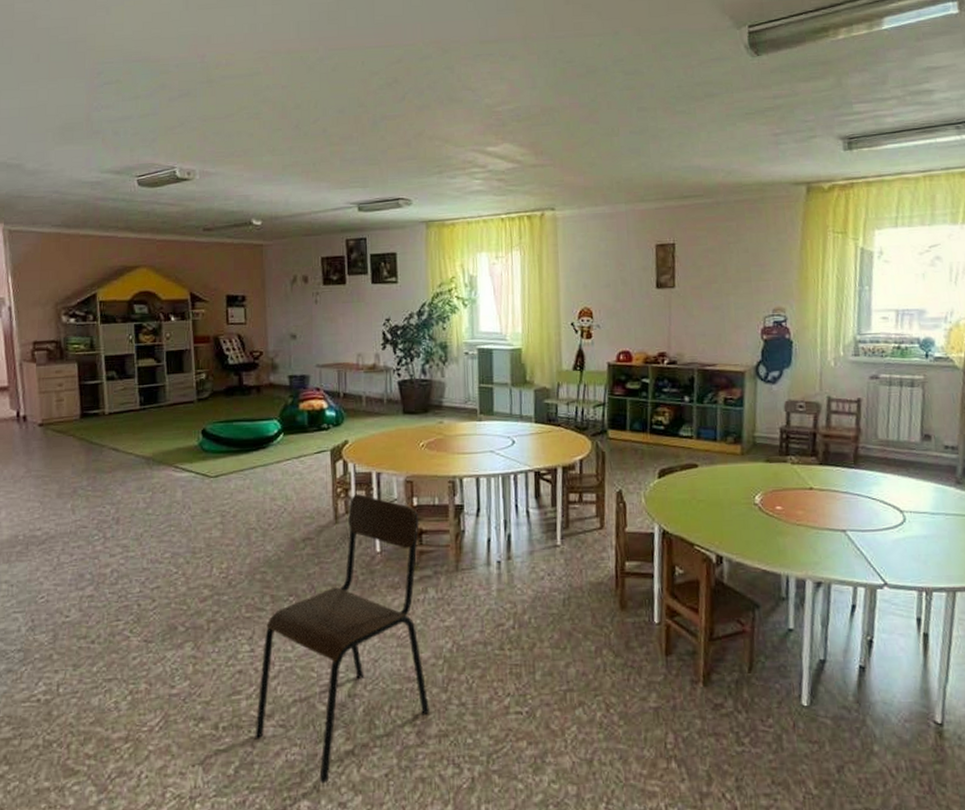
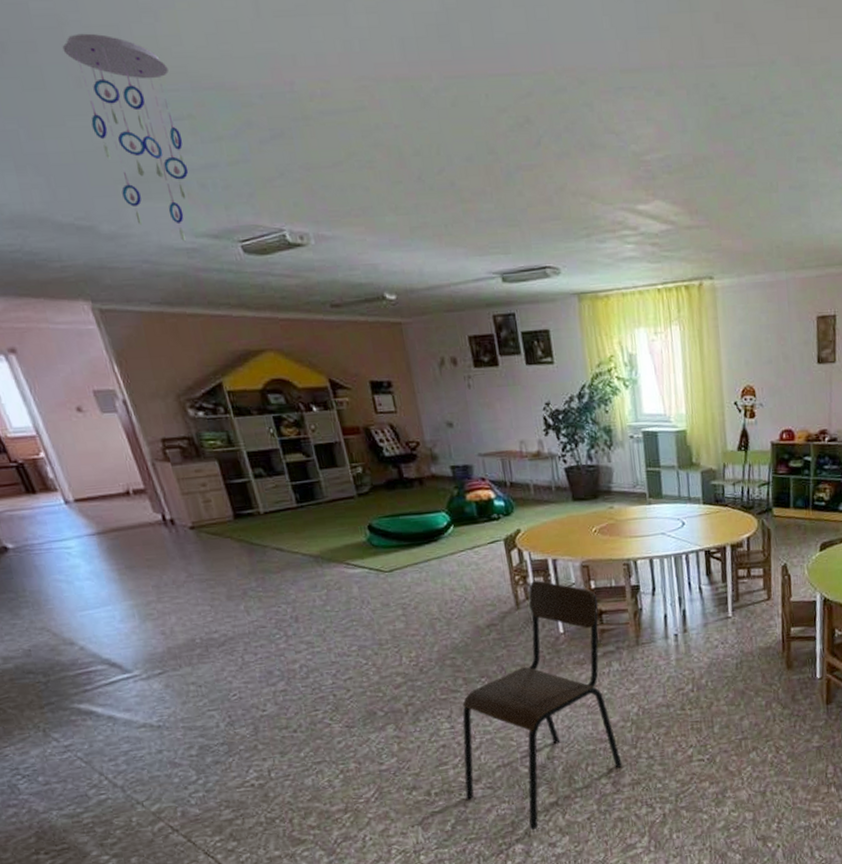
ceiling mobile: none [31,24,108,177] -> present [62,33,189,242]

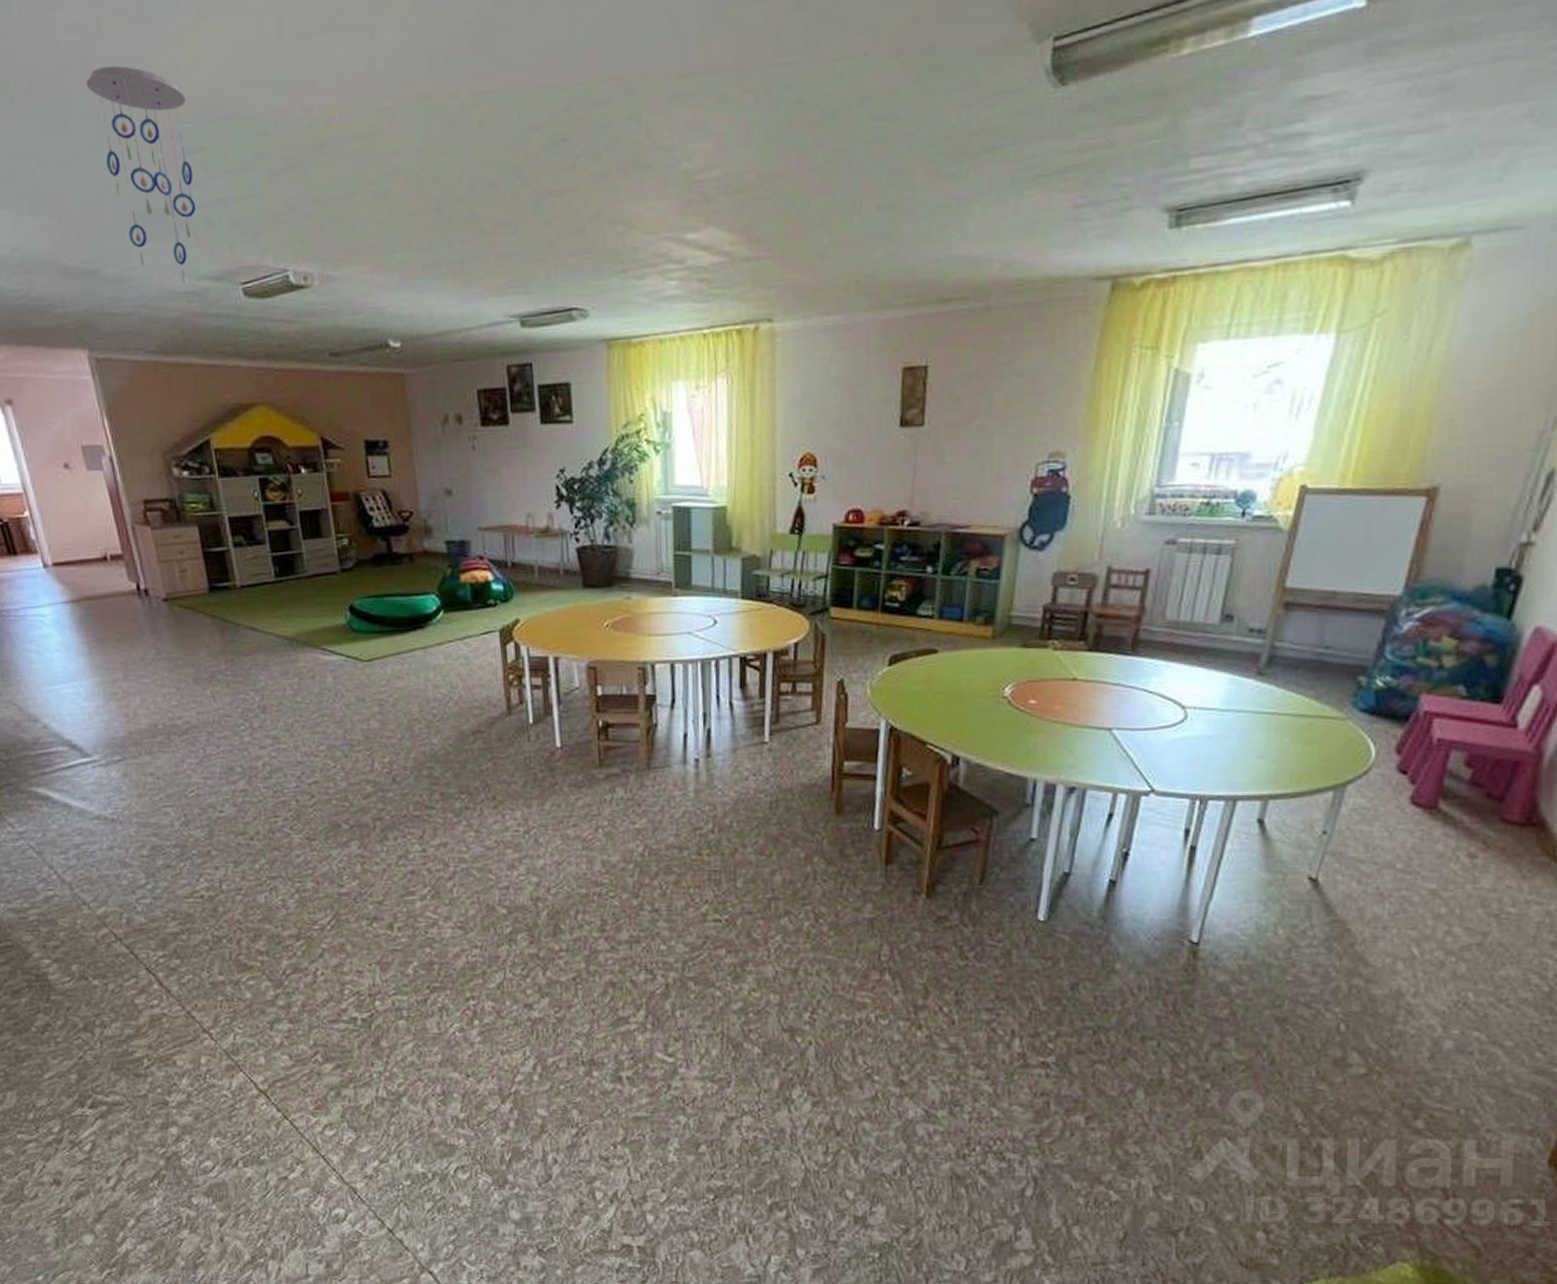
chair: present [462,580,622,830] -> none [432,681,619,985]

